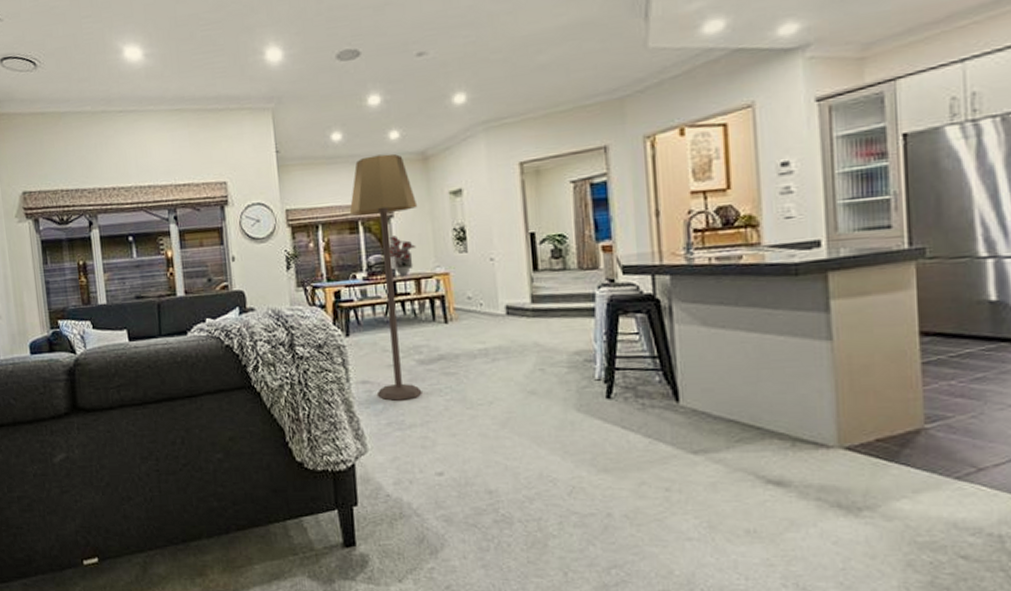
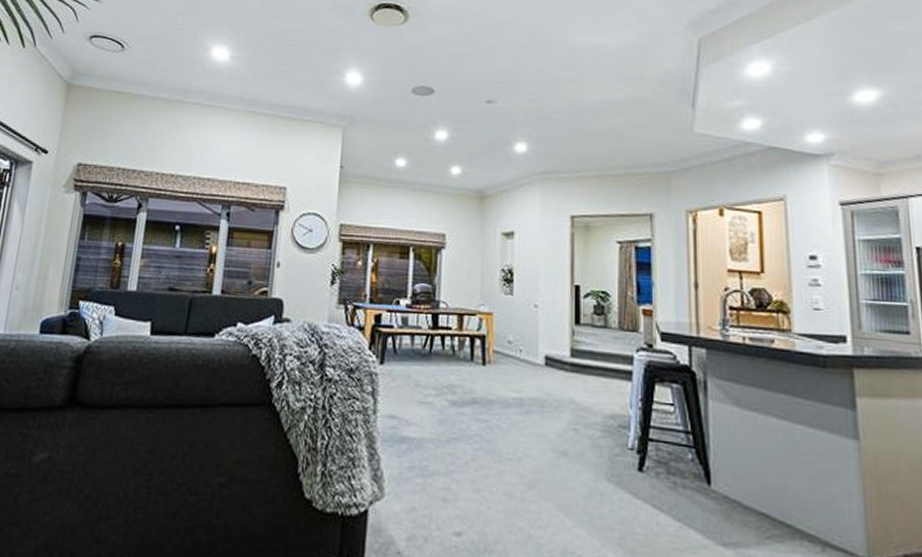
lamp: present [349,153,422,401] -> none [402,186,470,443]
bouquet: present [388,235,417,278] -> none [436,267,464,311]

